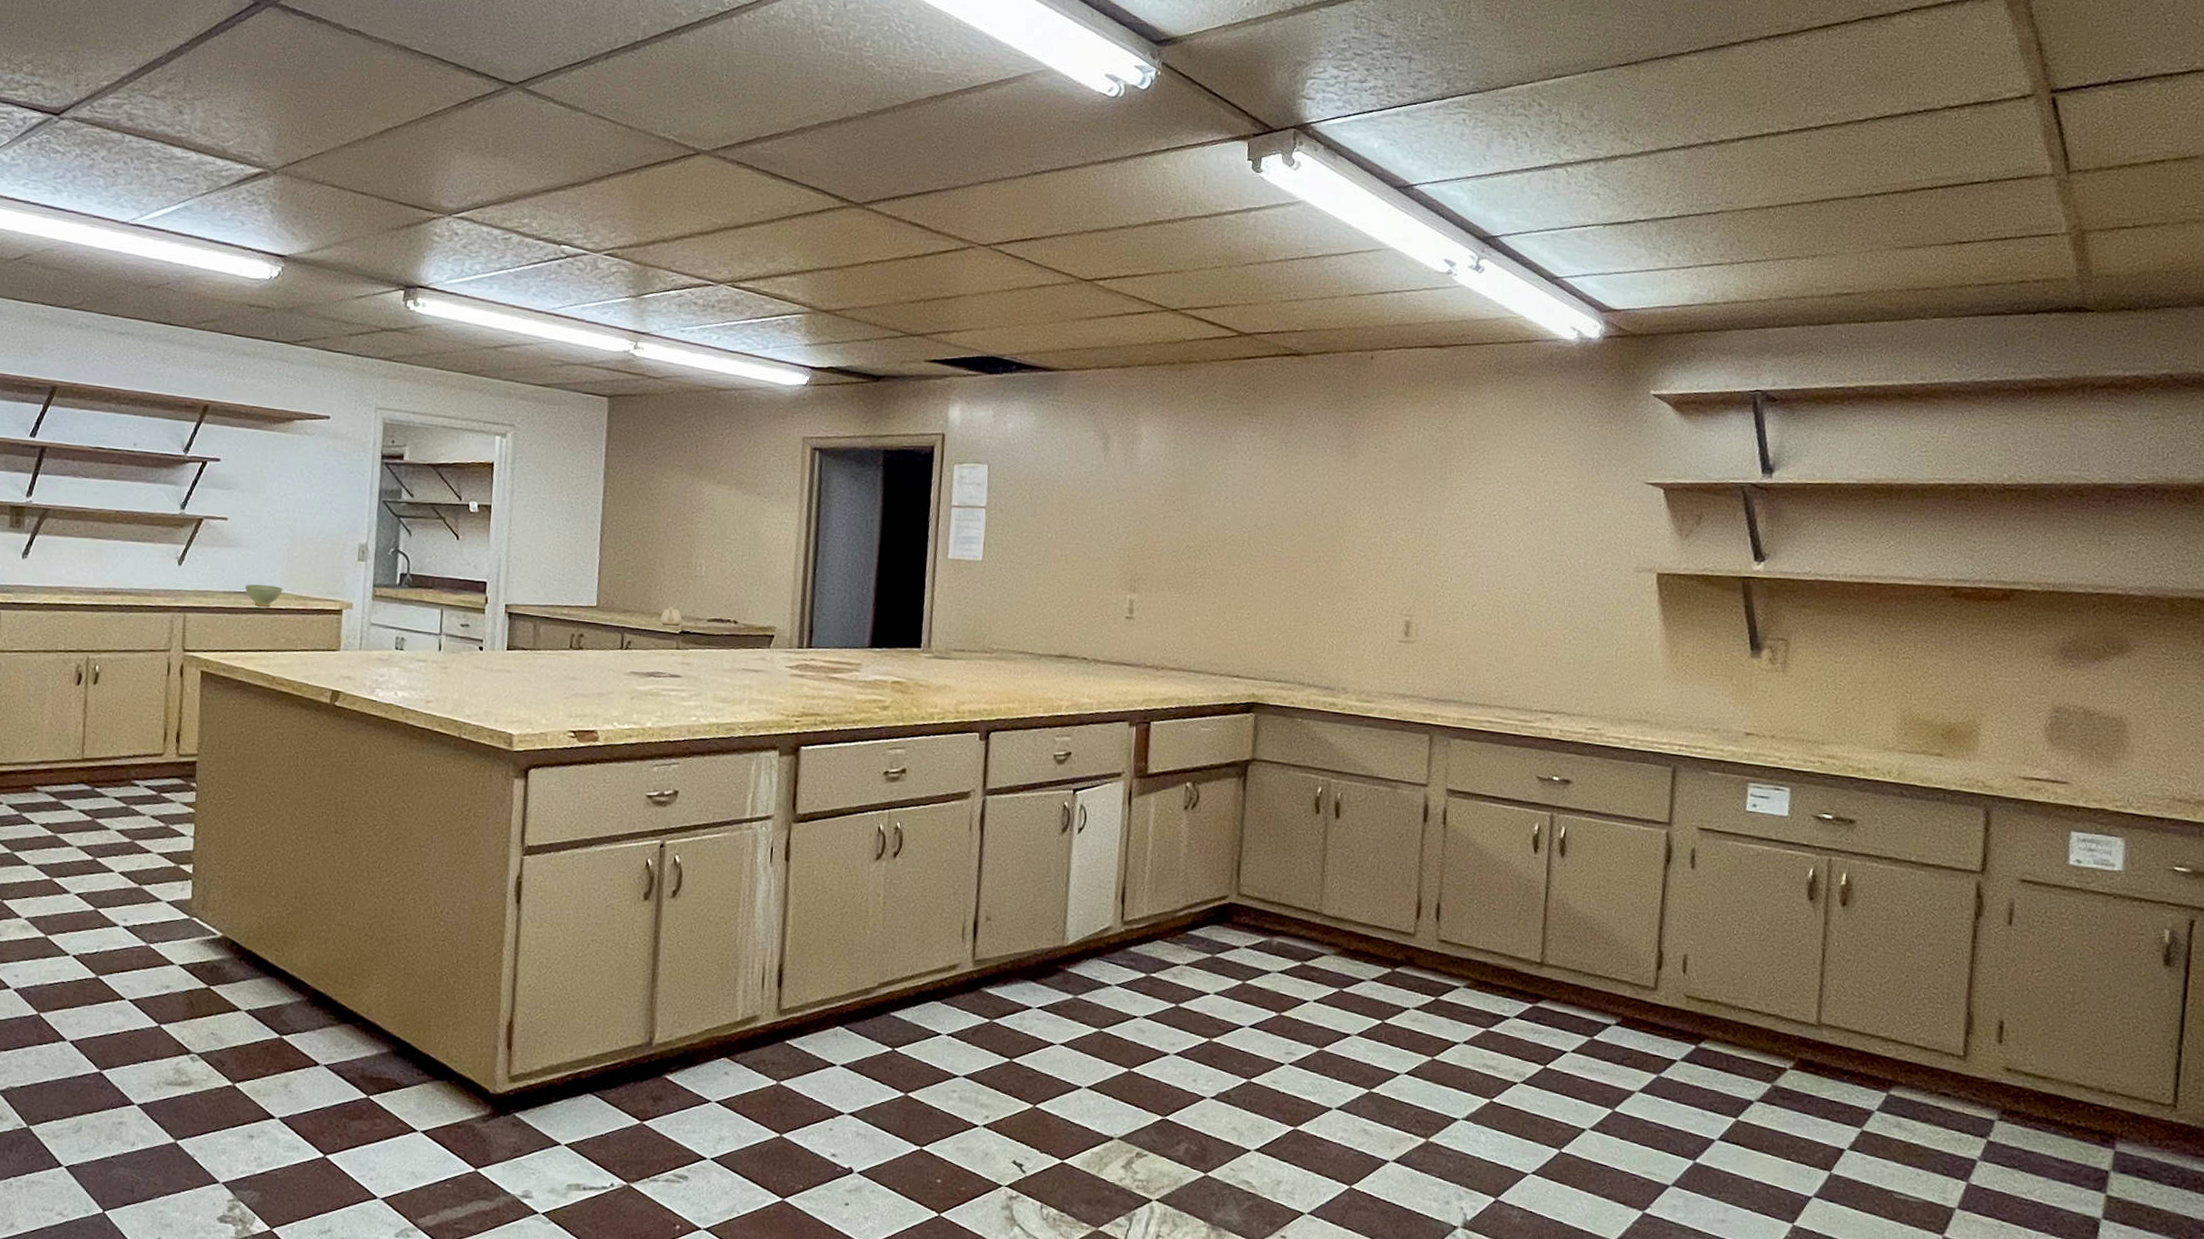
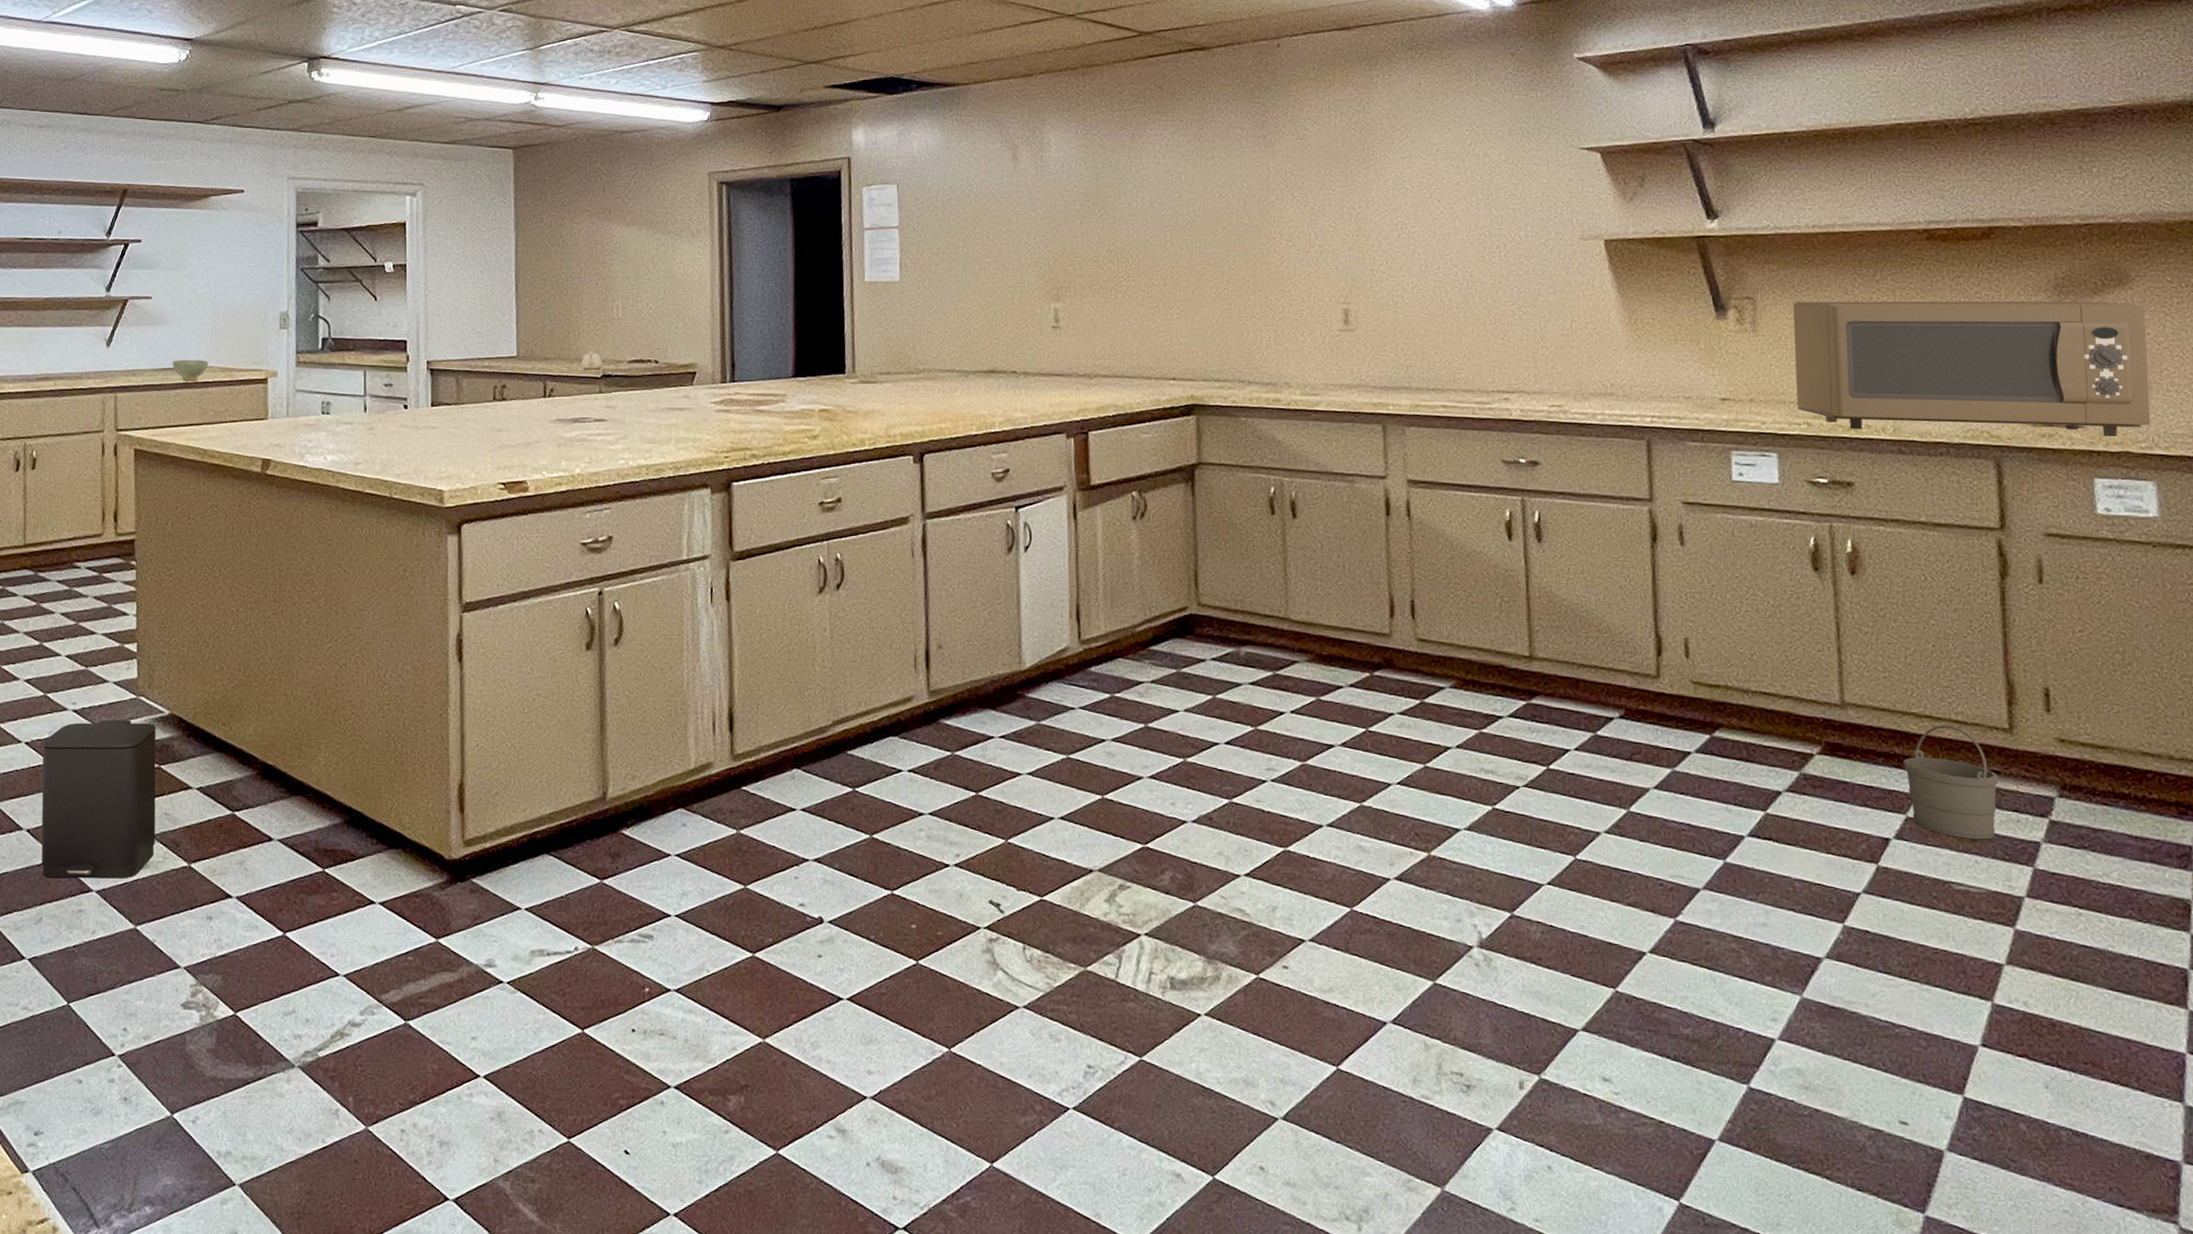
pedal bin: none [83,938,208,1094] -> present [41,720,156,879]
microwave: none [1813,646,2139,794] -> present [1793,301,2151,437]
bucket: none [1866,1049,1948,1156] -> present [1903,725,1999,840]

